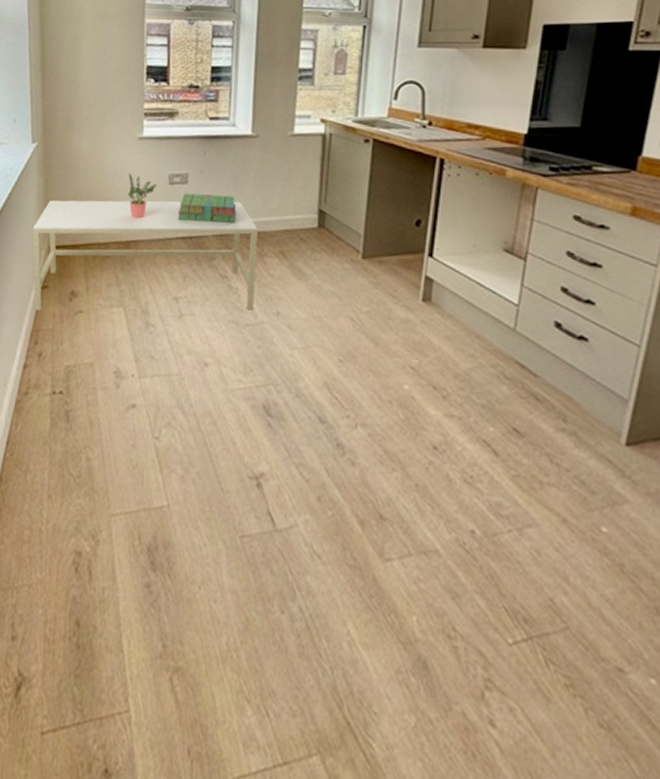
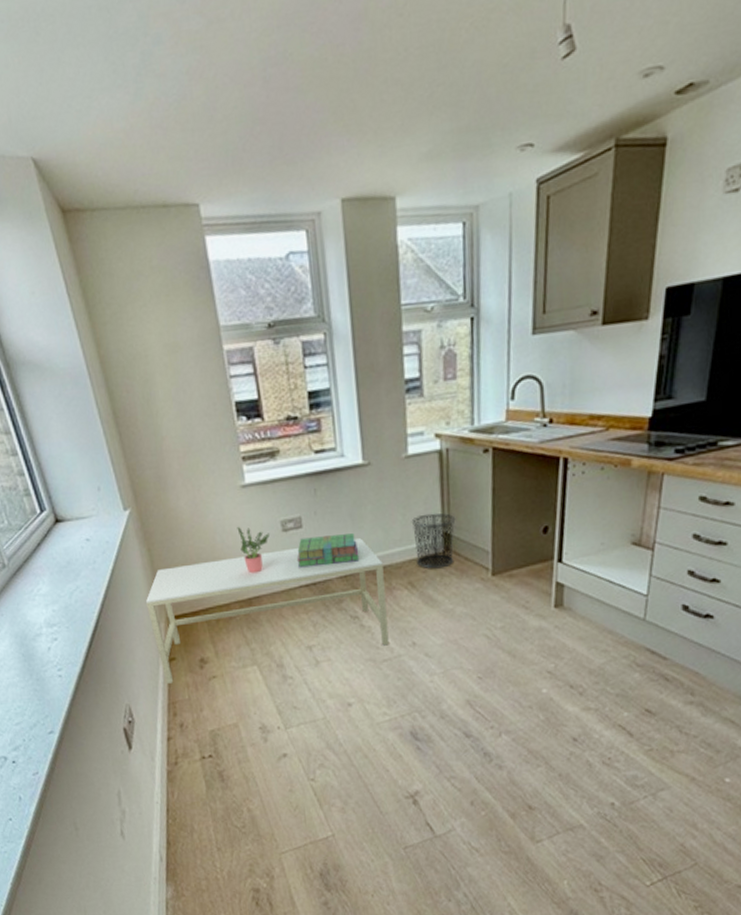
waste bin: none [289,189,332,243] -> present [411,513,456,569]

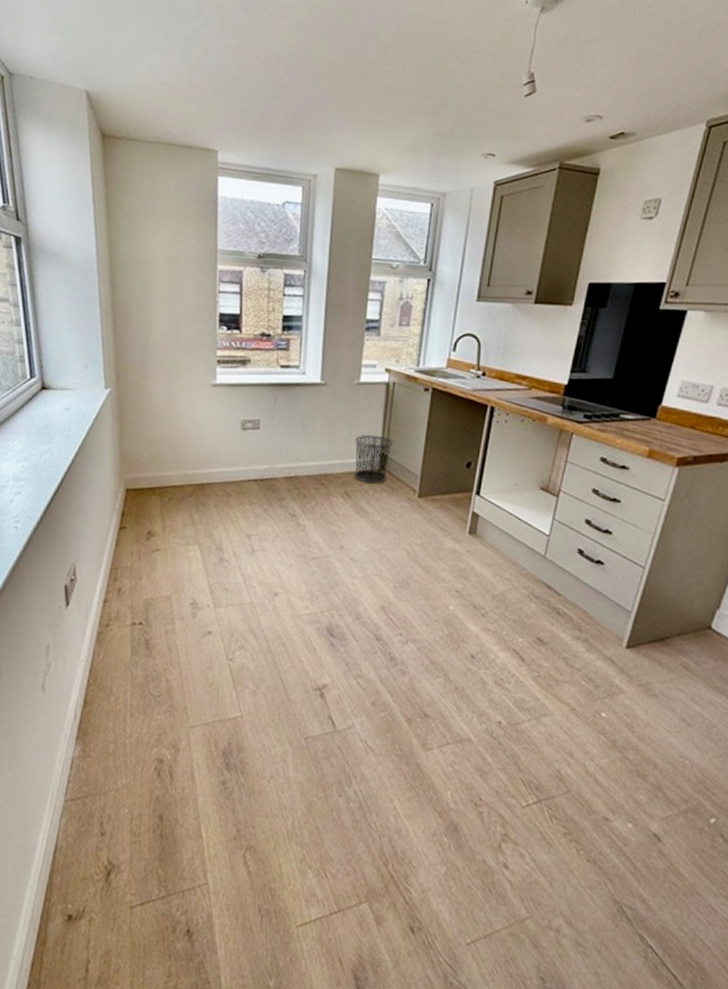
coffee table: present [145,538,389,684] -> none [108,445,325,550]
potted plant: present [237,526,269,574] -> none [202,418,230,462]
stack of books: present [297,533,360,568] -> none [250,438,306,466]

